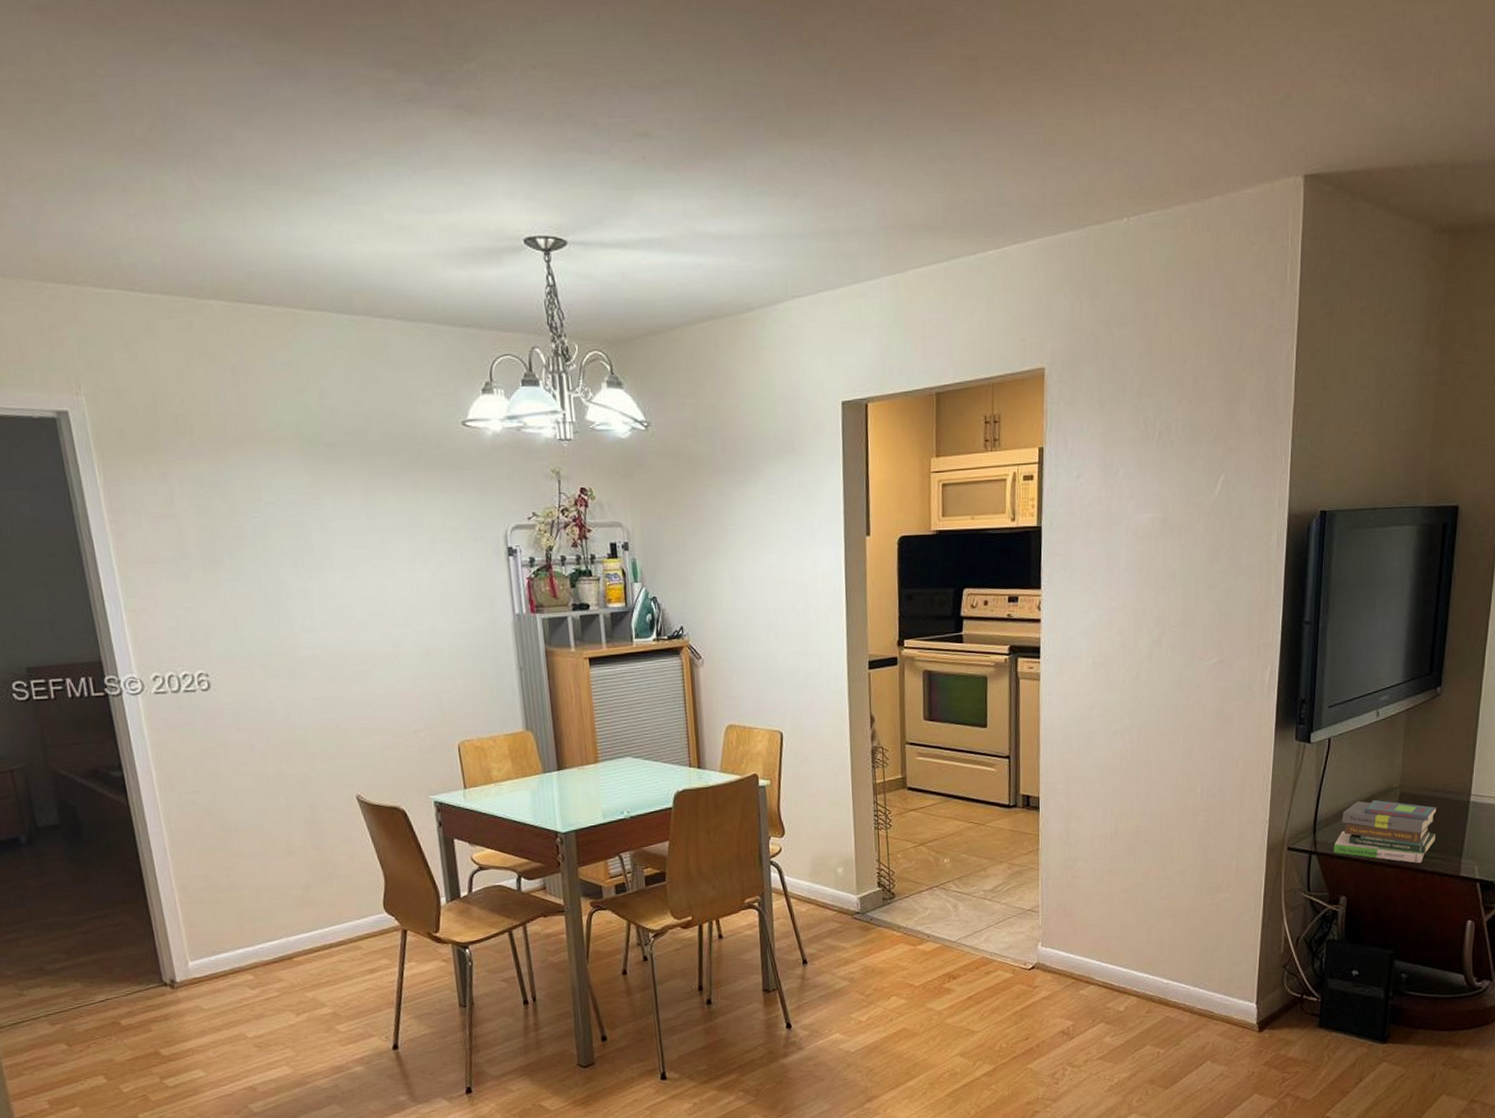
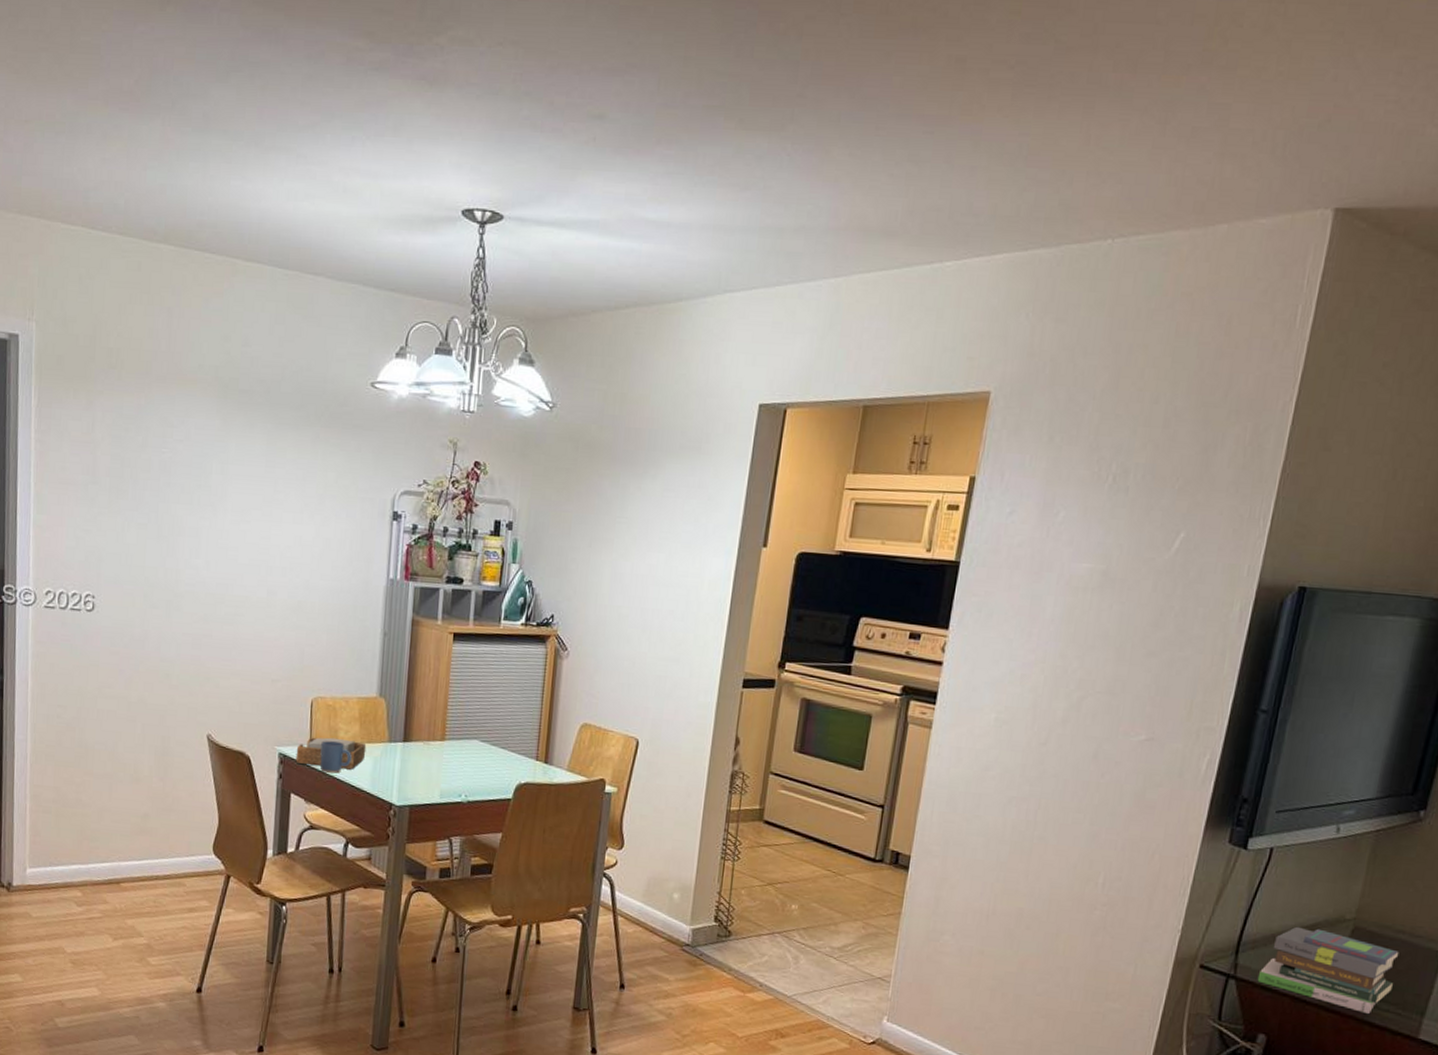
napkin holder: none [451,777,523,809] -> present [295,737,367,770]
mug: none [476,780,509,813] -> present [320,740,352,773]

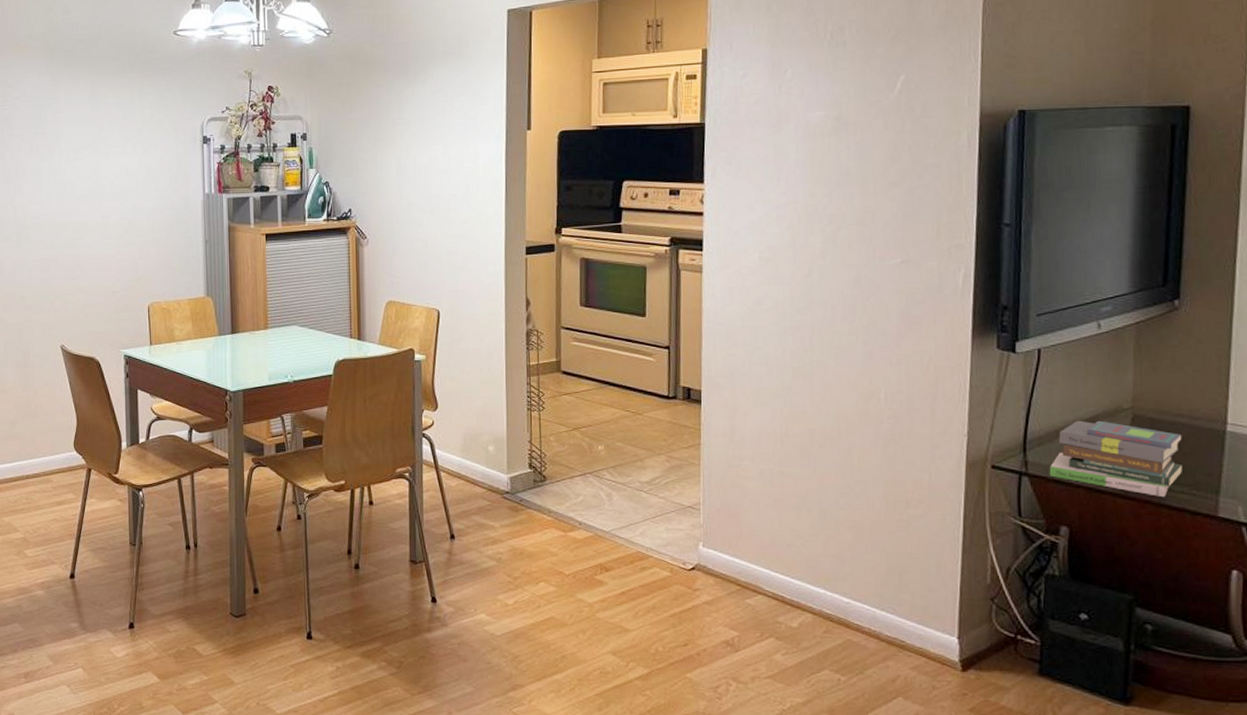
napkin holder: present [295,737,367,770] -> none [139,337,200,363]
mug: present [320,740,352,773] -> none [160,339,188,368]

